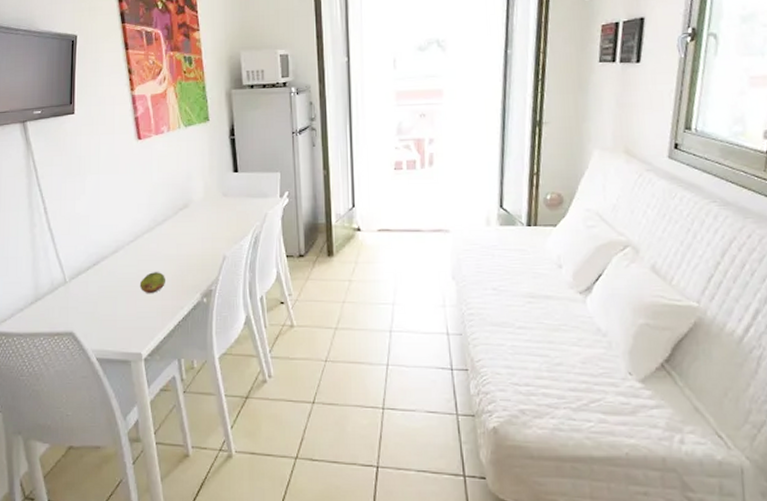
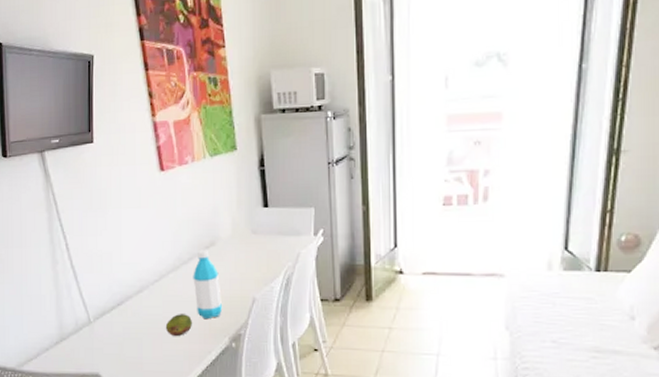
water bottle: none [167,211,195,277] -> present [193,249,223,320]

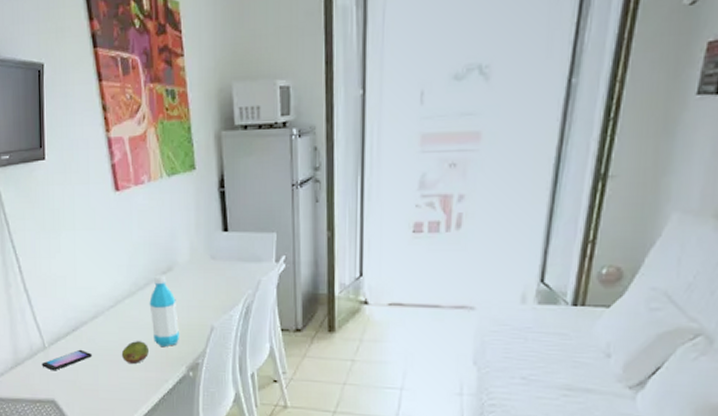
smartphone: none [86,323,136,345] -> present [41,349,92,371]

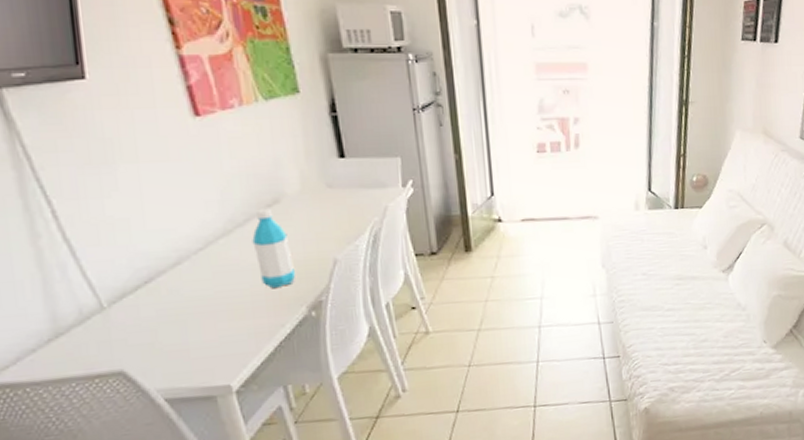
smartphone: present [41,349,92,371] -> none [99,304,176,336]
fruit: present [121,341,148,364] -> none [218,285,256,312]

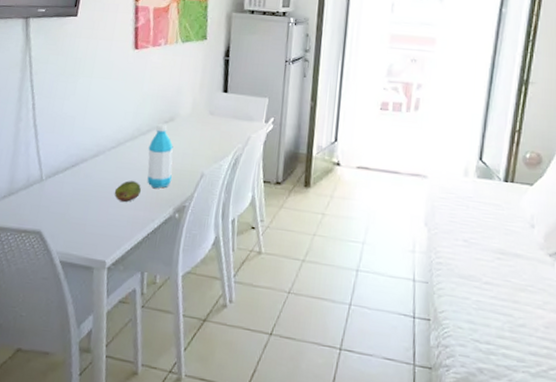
fruit: none [218,285,256,312] -> present [114,181,141,202]

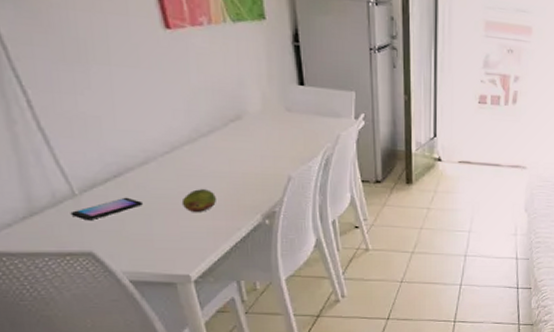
smartphone: none [35,184,86,203] -> present [70,197,143,221]
water bottle: present [147,123,174,189] -> none [215,122,254,196]

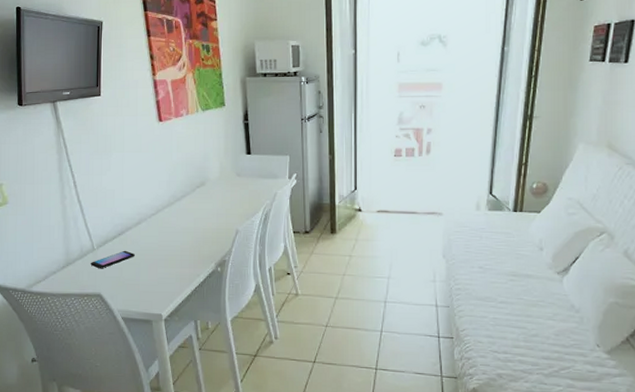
fruit: present [181,189,216,212] -> none [160,243,184,261]

